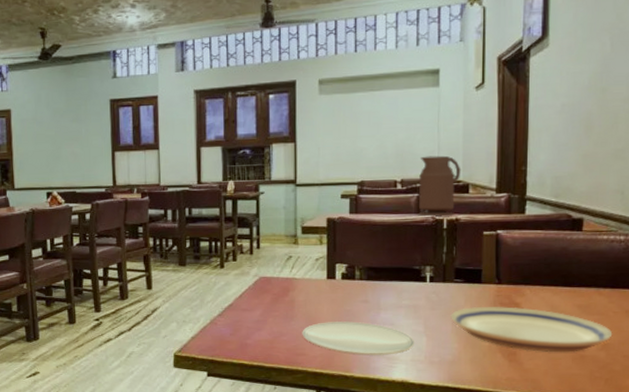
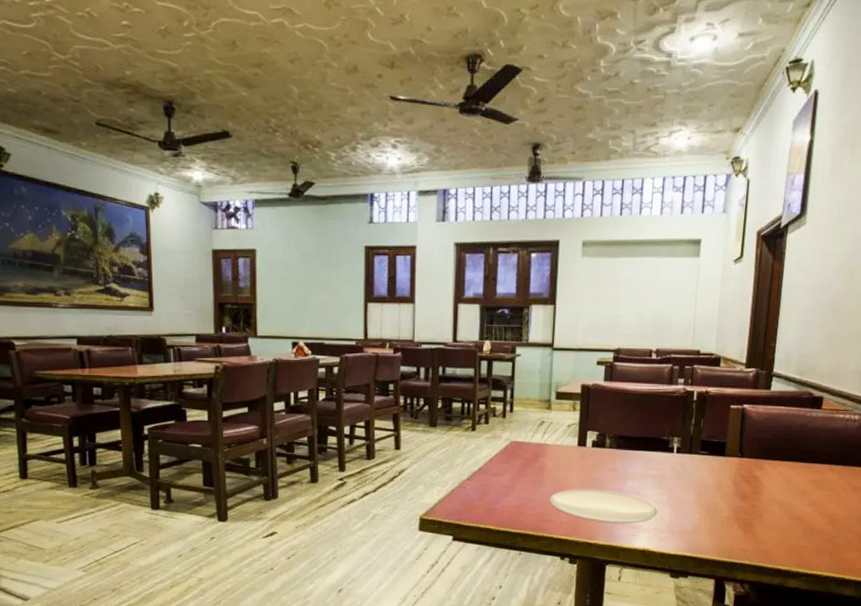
water jug: present [419,155,461,217] -> none [671,327,715,388]
plate: present [451,307,613,353] -> none [694,479,840,526]

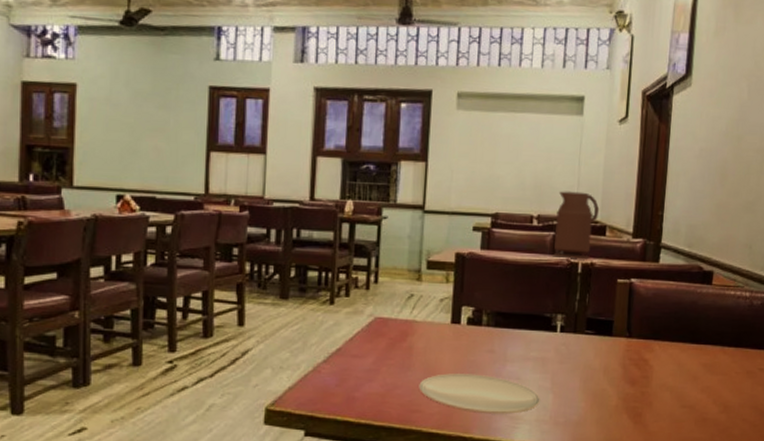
water jug: none [671,327,715,388] -> present [554,191,600,260]

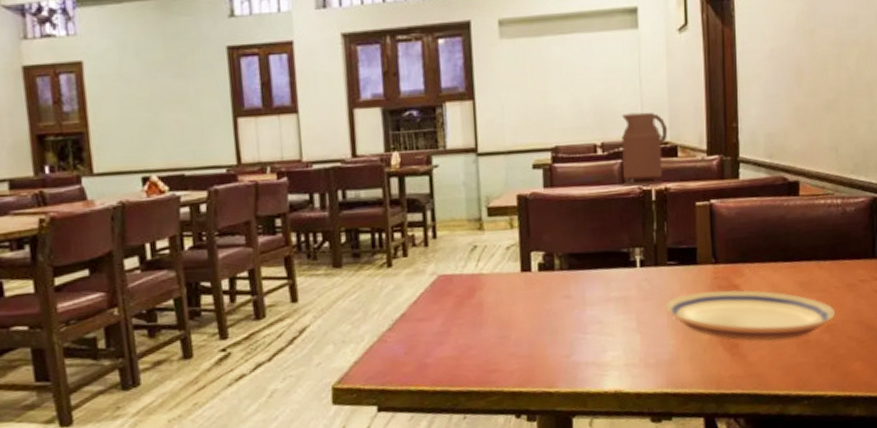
plate: present [419,373,540,414] -> none [494,323,627,365]
plate: none [579,362,734,415] -> present [665,289,836,341]

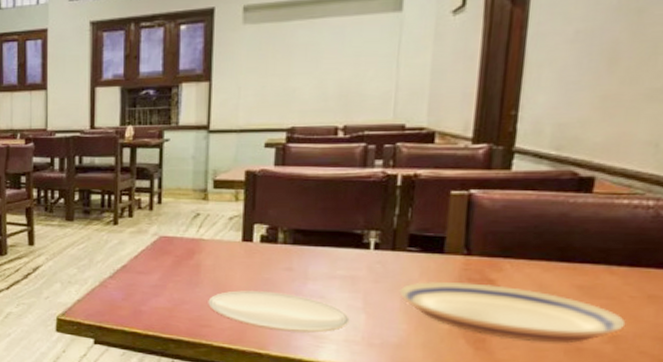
plate: none [494,323,627,365] -> present [208,290,350,333]
water jug: present [622,112,668,187] -> none [365,96,426,171]

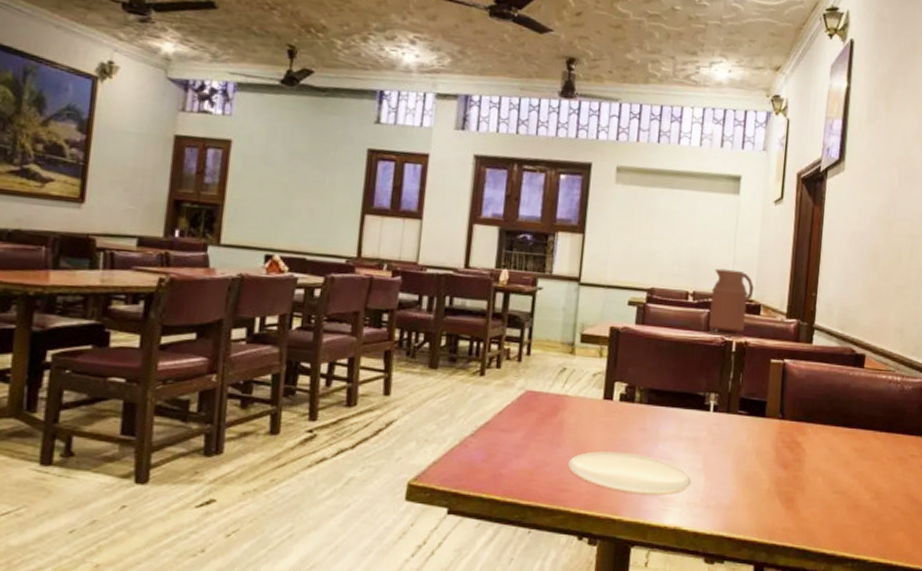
water jug: none [365,96,426,171] -> present [708,268,755,339]
plate: present [399,282,626,344] -> none [731,444,886,501]

